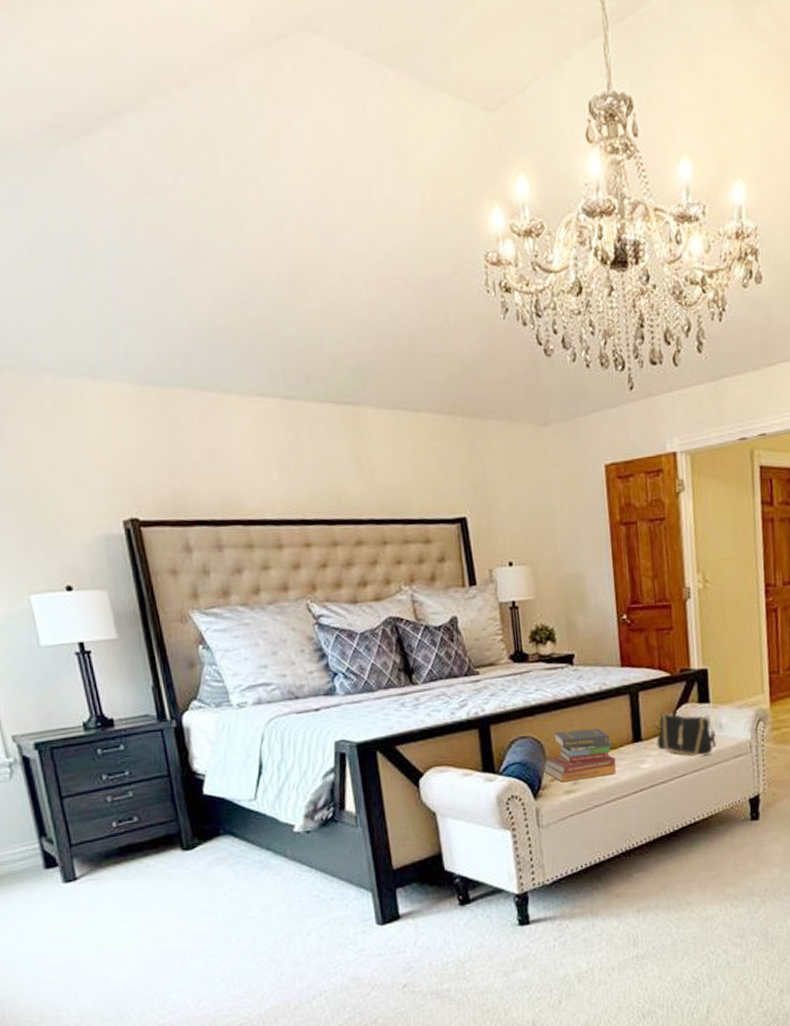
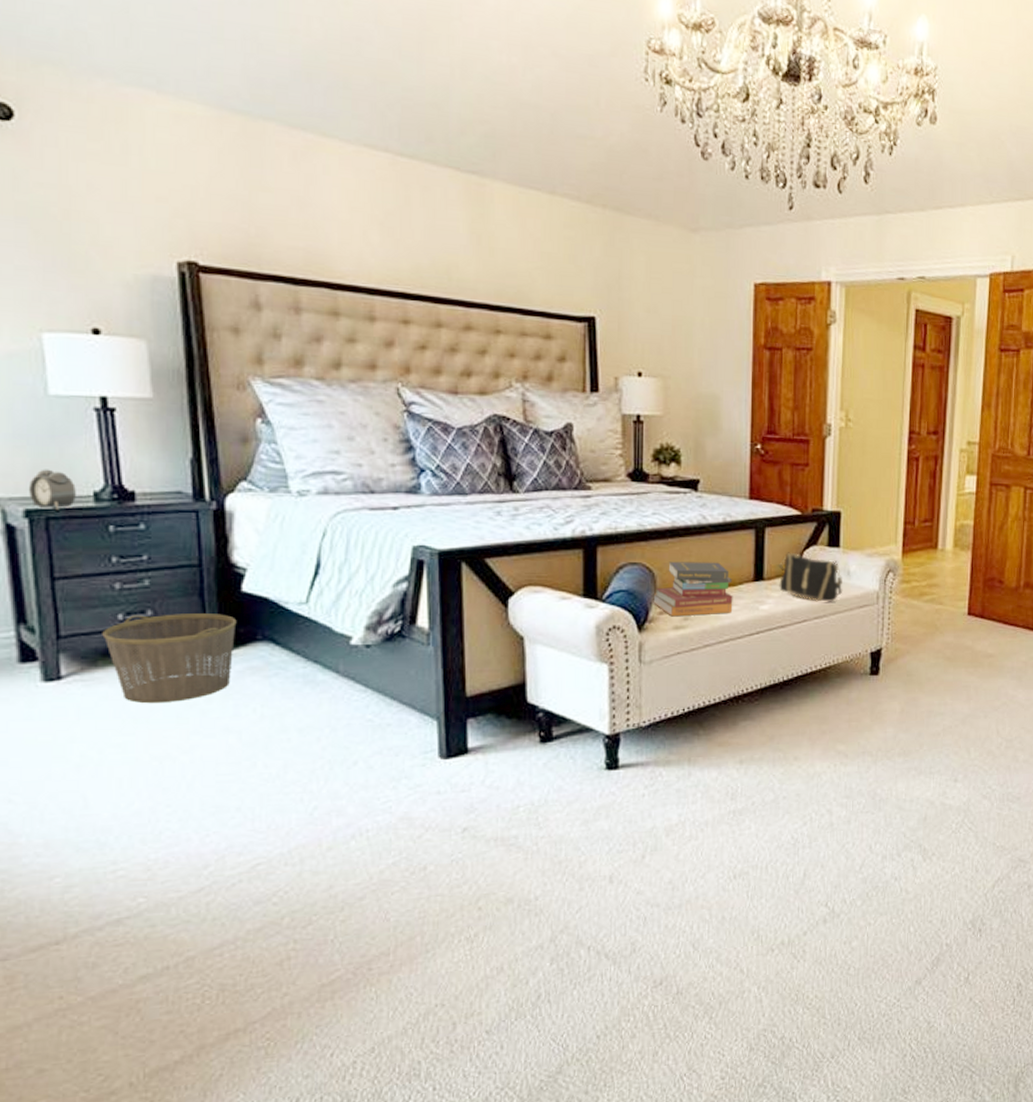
alarm clock: none [34,707,70,742] -> present [28,469,76,511]
basket: none [102,815,204,895] -> present [102,614,237,703]

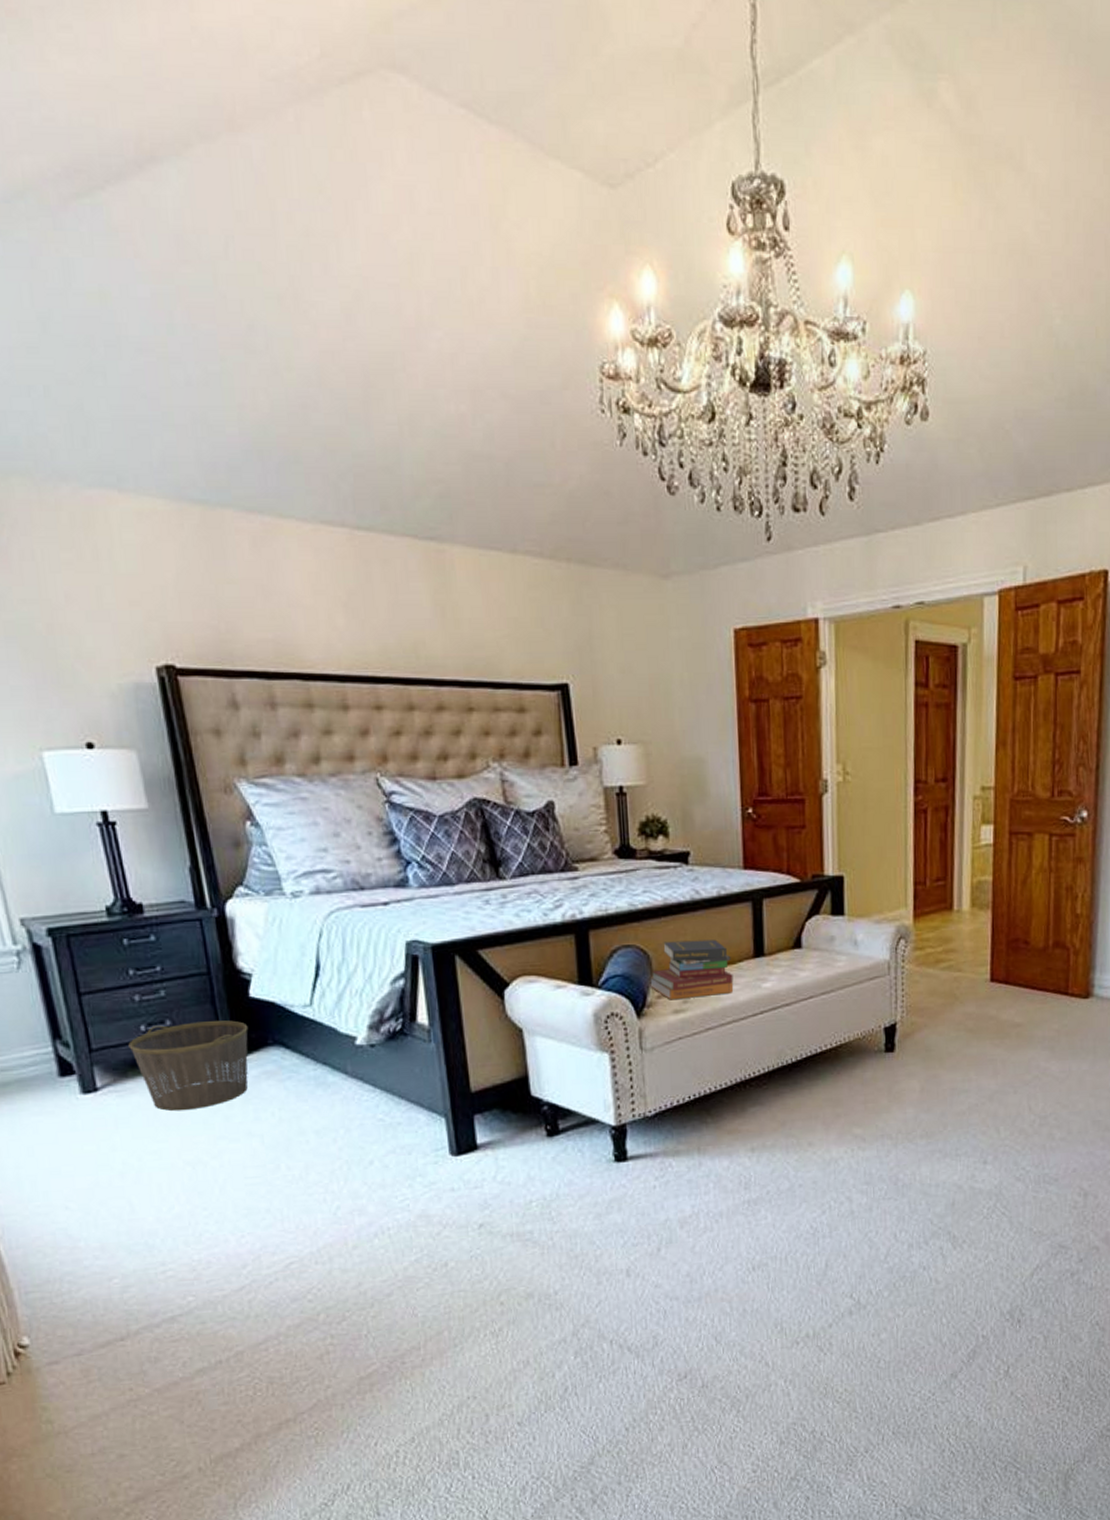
alarm clock: present [28,469,76,511] -> none [47,887,91,928]
handbag: present [778,552,843,602] -> none [779,924,851,976]

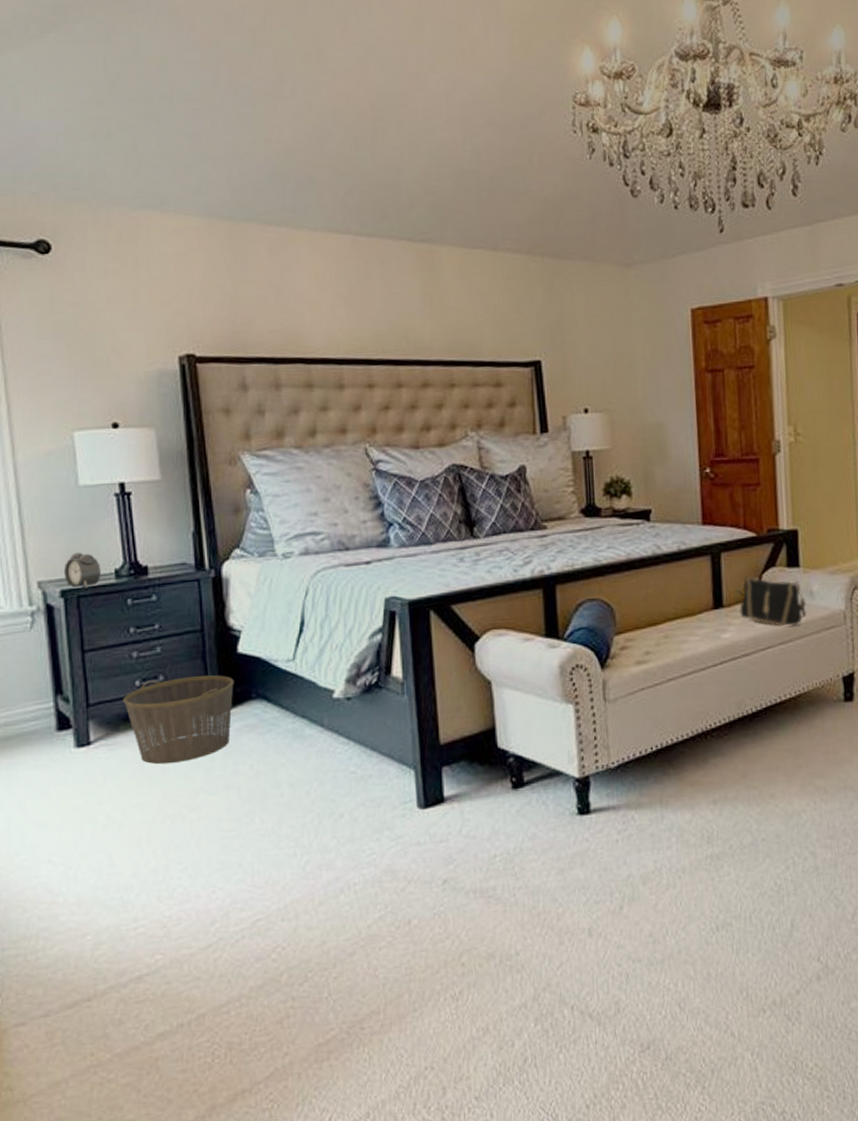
alarm clock: none [47,887,91,928] -> present [63,552,101,589]
books: present [649,939,734,1000] -> none [613,592,694,652]
handbag: none [779,924,851,976] -> present [737,576,807,627]

